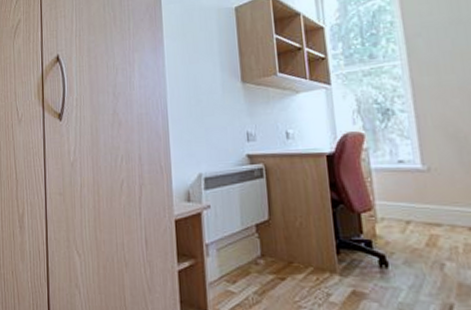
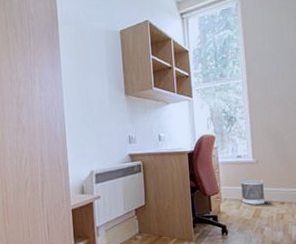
wastebasket: none [405,193,445,230] -> present [241,179,266,205]

